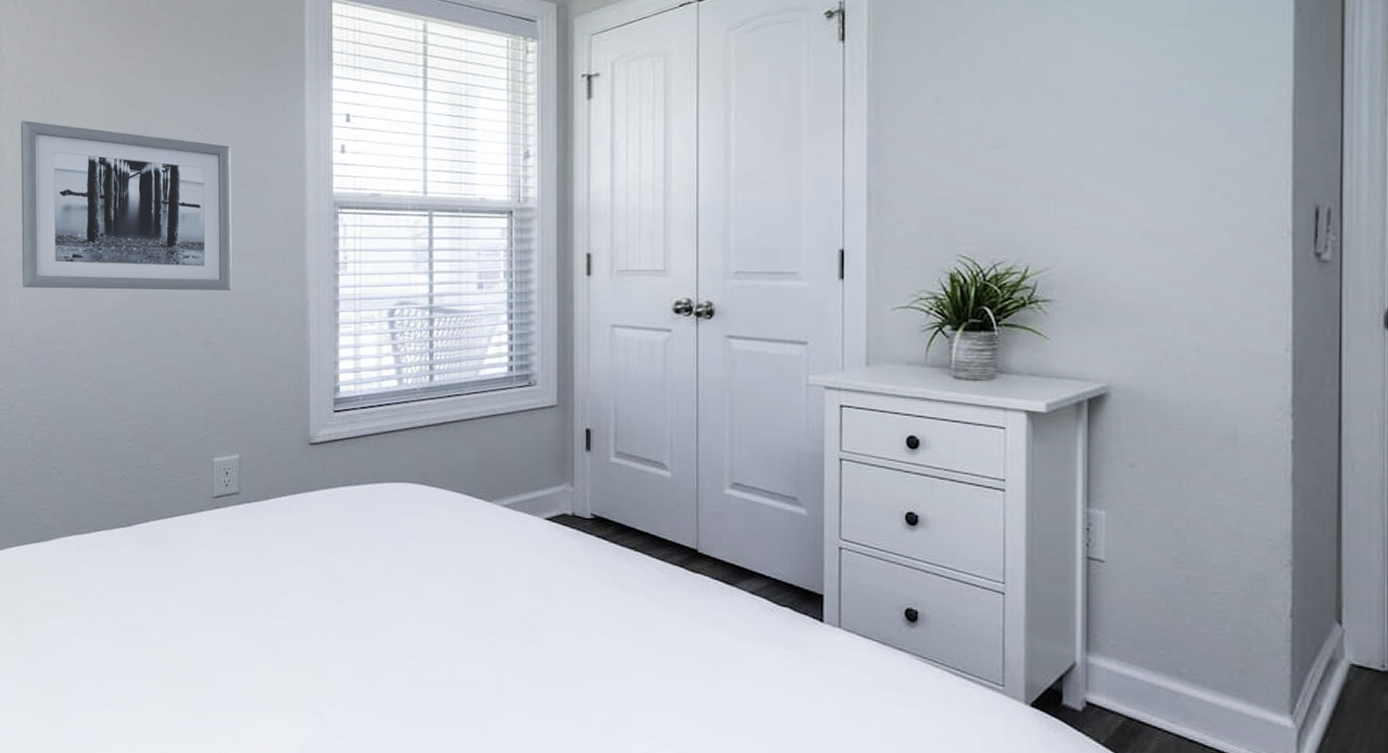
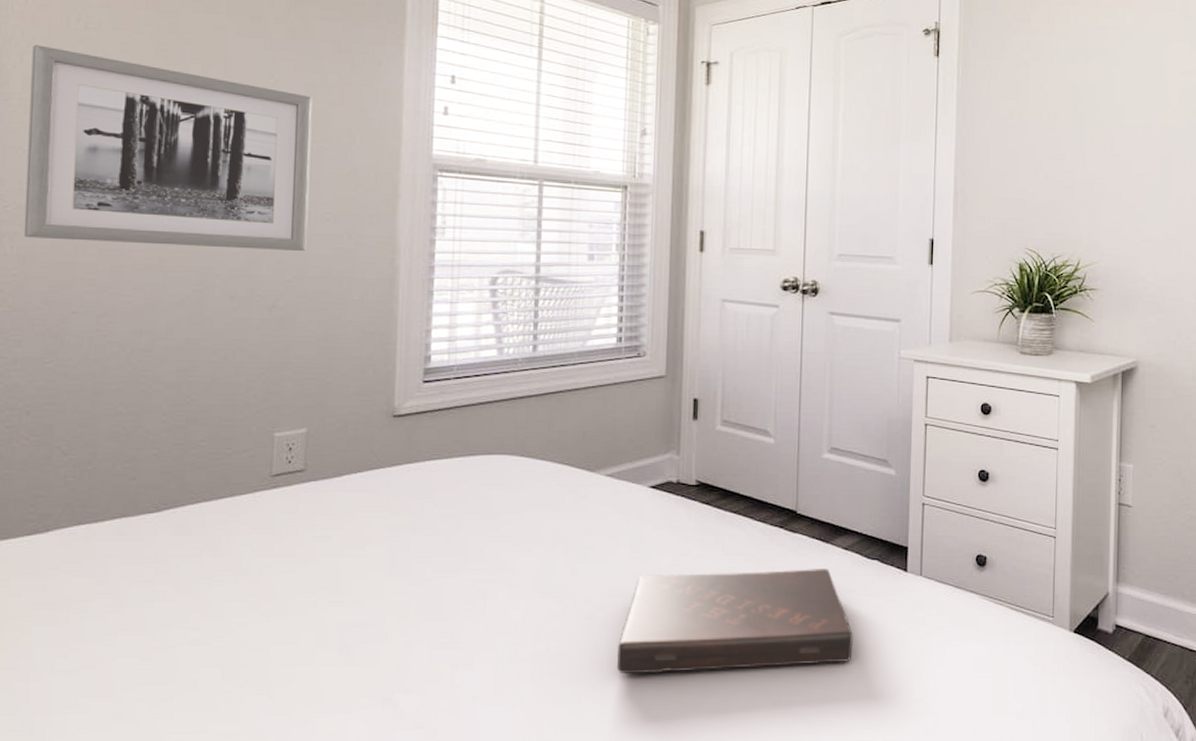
book: none [520,608,765,717] -> present [617,569,854,674]

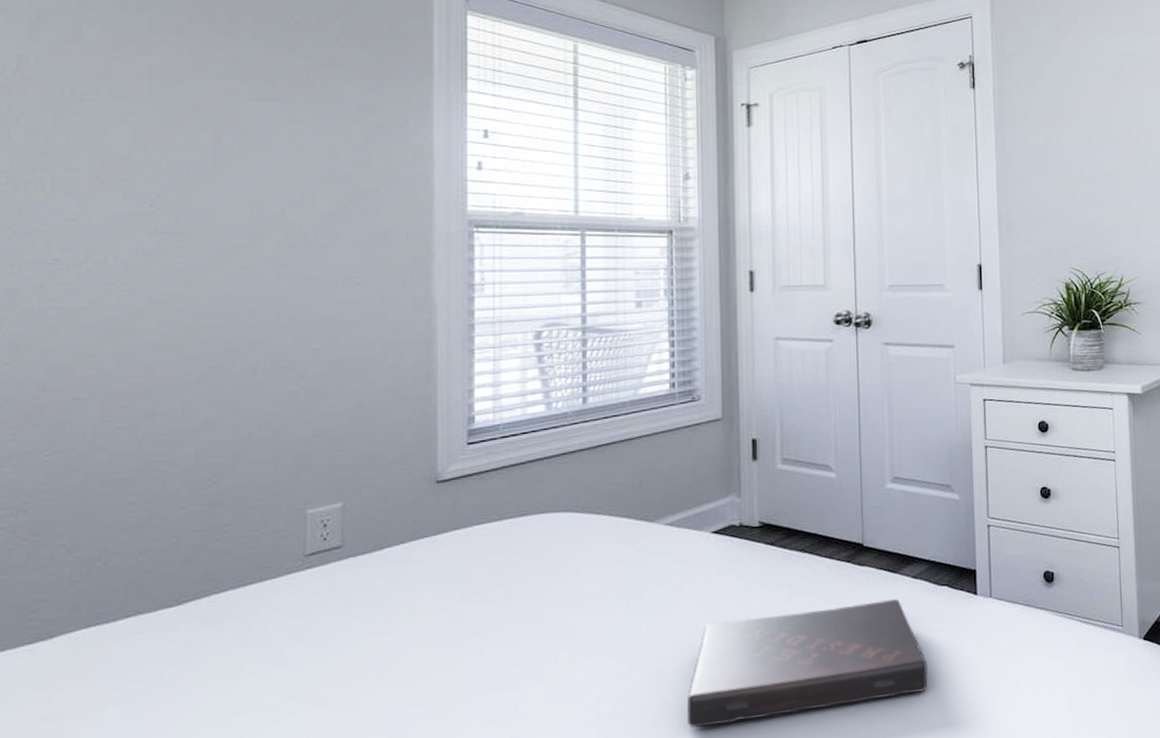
wall art: present [23,45,312,252] -> none [16,120,336,323]

